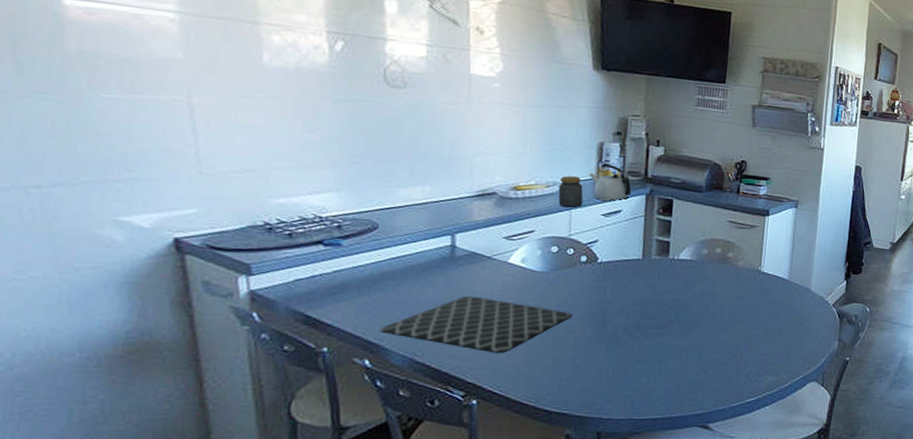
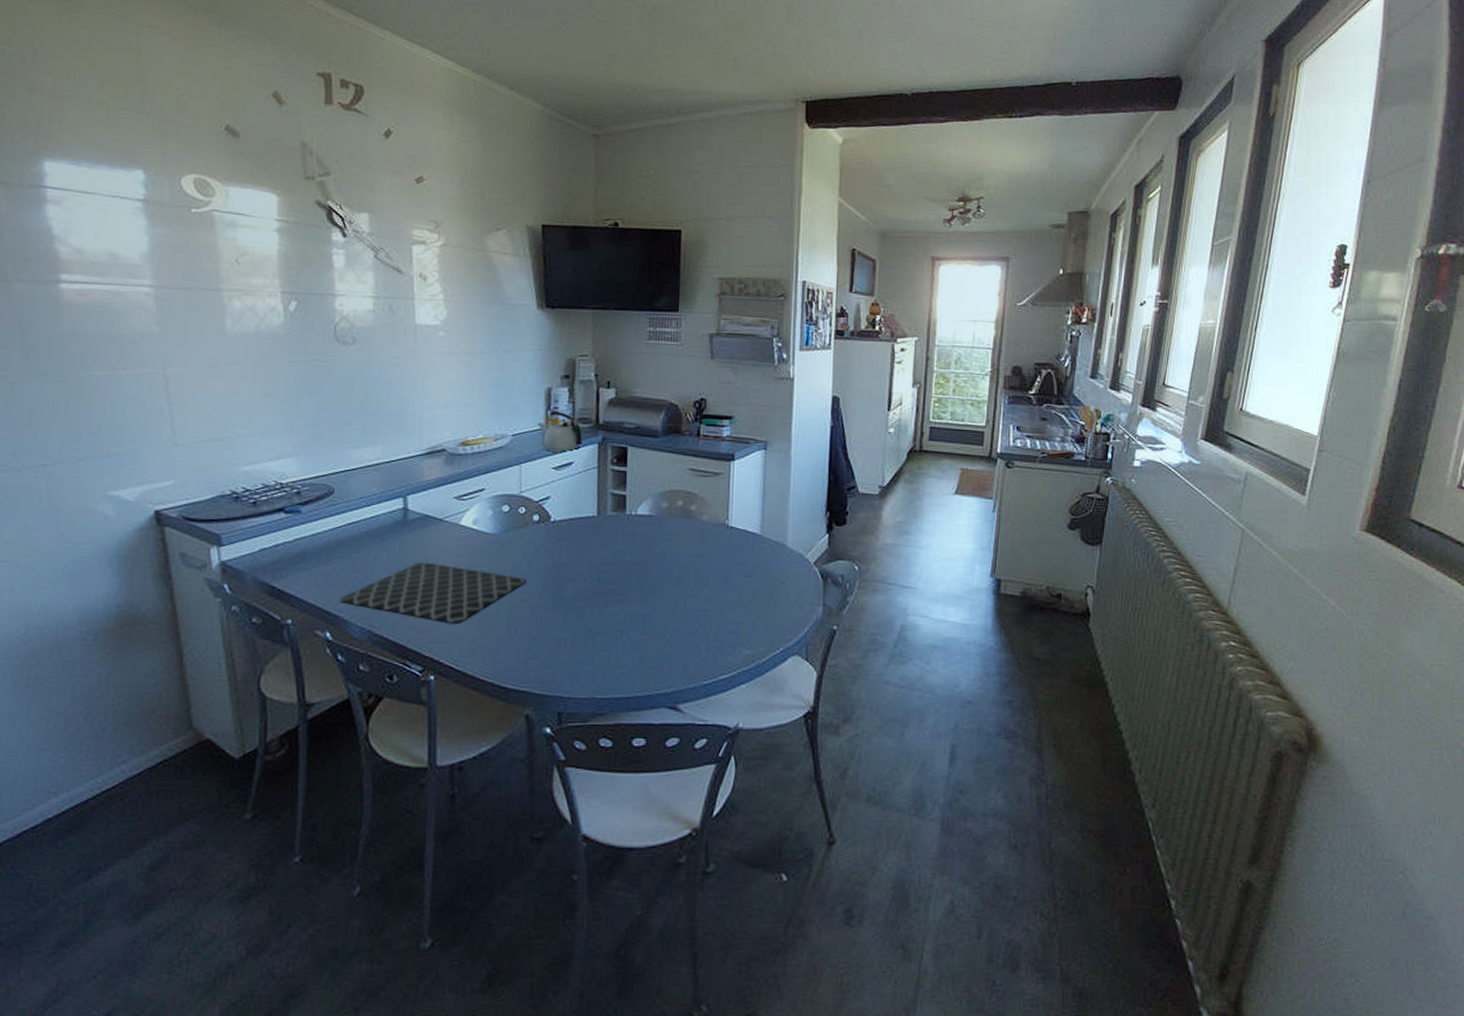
jar: present [558,176,584,208] -> none [507,427,533,461]

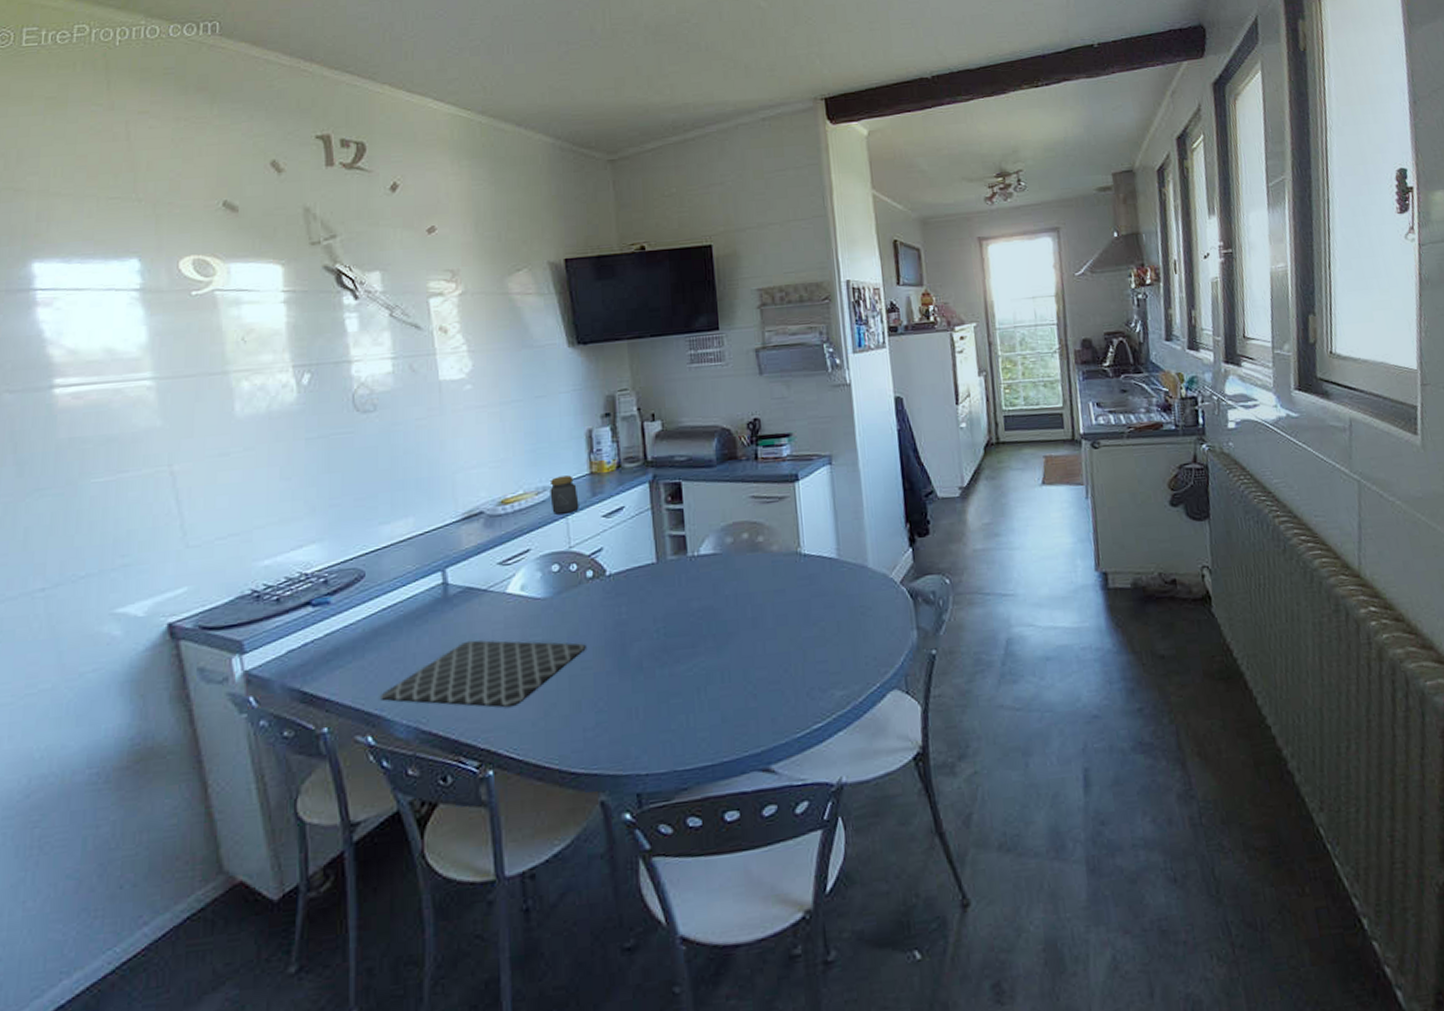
jar: none [507,427,533,461] -> present [549,475,579,514]
kettle: present [537,411,583,453] -> none [581,453,633,500]

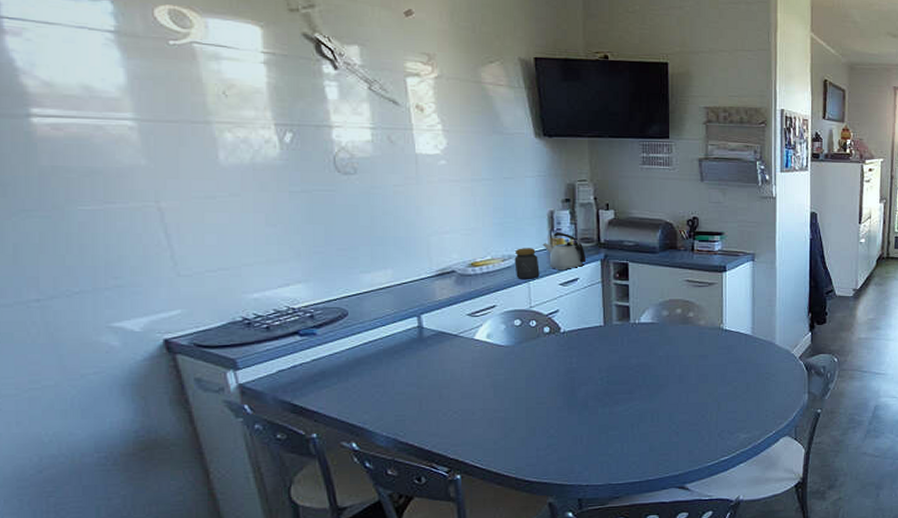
placemat: present [381,640,586,707] -> none [363,374,541,428]
kettle: none [581,453,633,500] -> present [542,232,587,271]

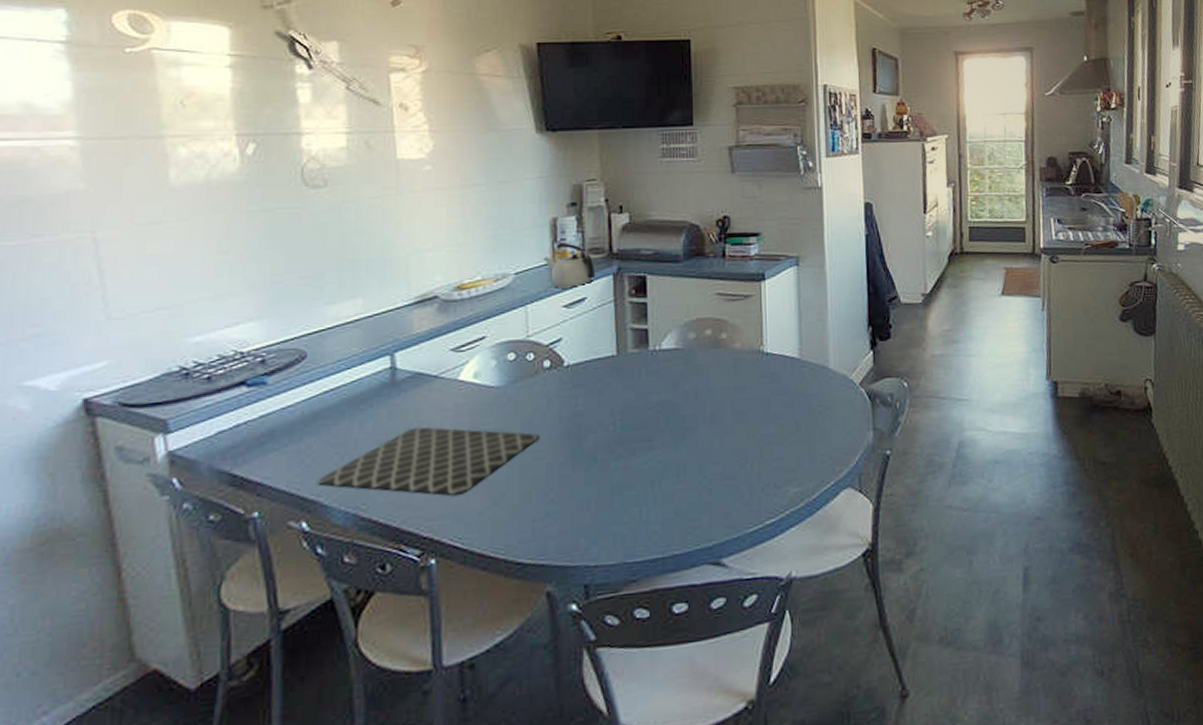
placemat: none [363,374,541,428] -> present [318,426,539,495]
jar: present [514,248,540,279] -> none [509,263,539,302]

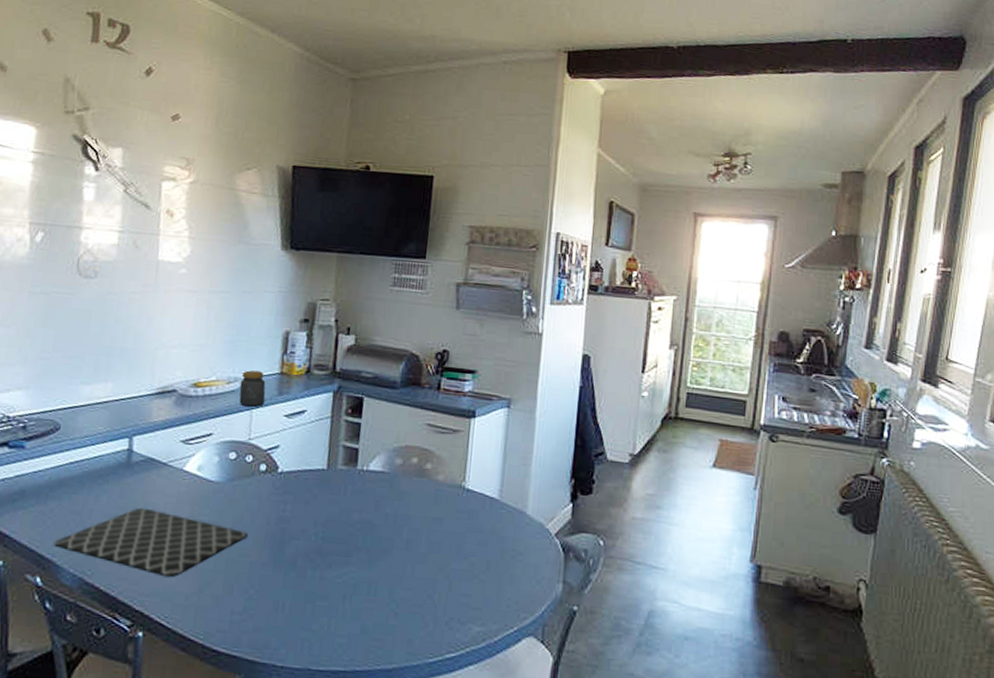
jar: none [509,263,539,302] -> present [239,370,266,407]
kettle: present [543,242,596,290] -> none [272,355,318,400]

